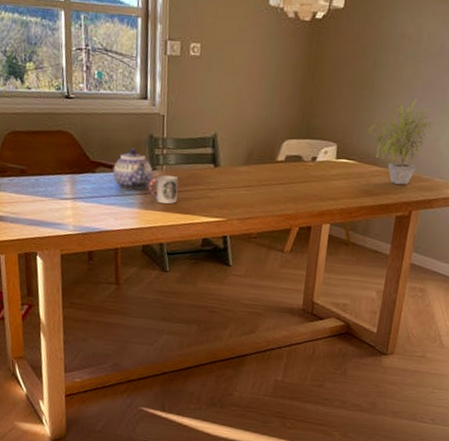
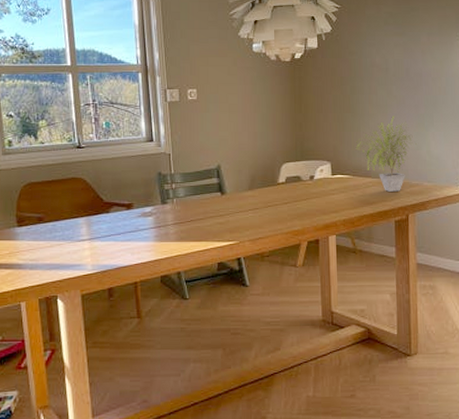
teapot: present [112,148,153,191] -> none [126,186,164,225]
cup: present [148,175,179,204] -> none [161,208,190,233]

